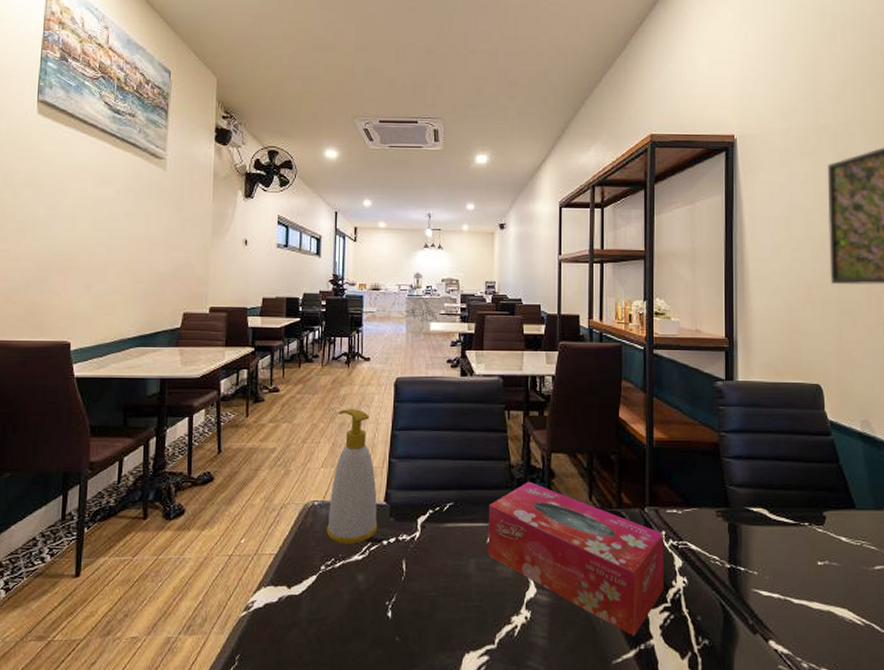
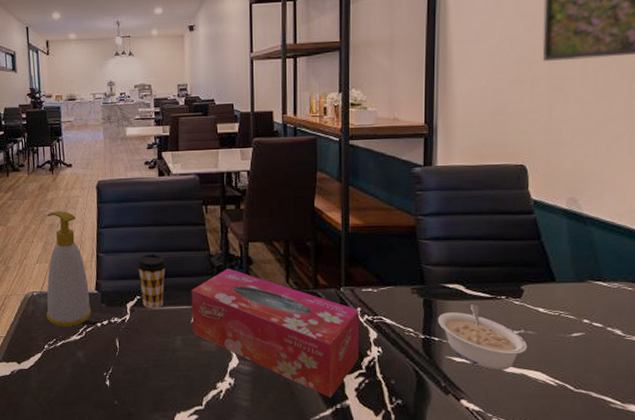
coffee cup: none [431,462,465,525] -> present [136,254,168,309]
legume: none [744,531,833,607] -> present [438,304,528,371]

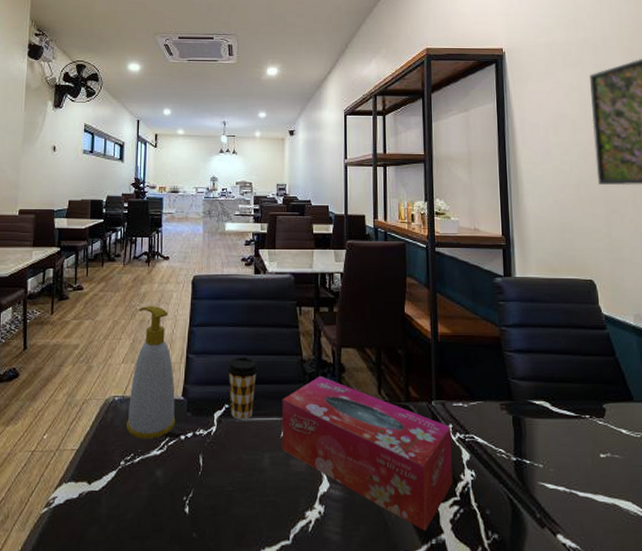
legume: present [438,304,528,371] -> none [528,424,616,500]

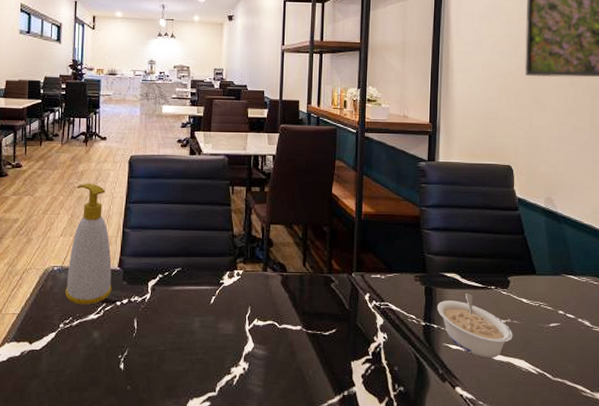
coffee cup: present [226,357,259,420] -> none [161,232,192,288]
tissue box: present [282,375,453,531] -> none [211,249,368,384]
legume: none [528,424,616,500] -> present [437,294,513,359]

